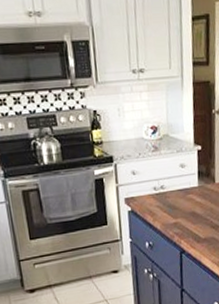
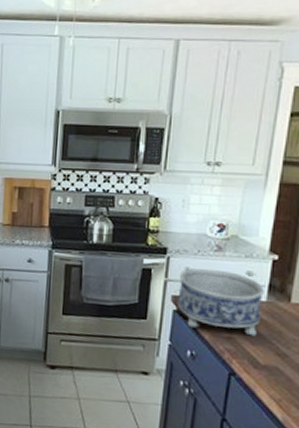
decorative bowl: none [127,167,196,223] -> present [177,268,264,337]

